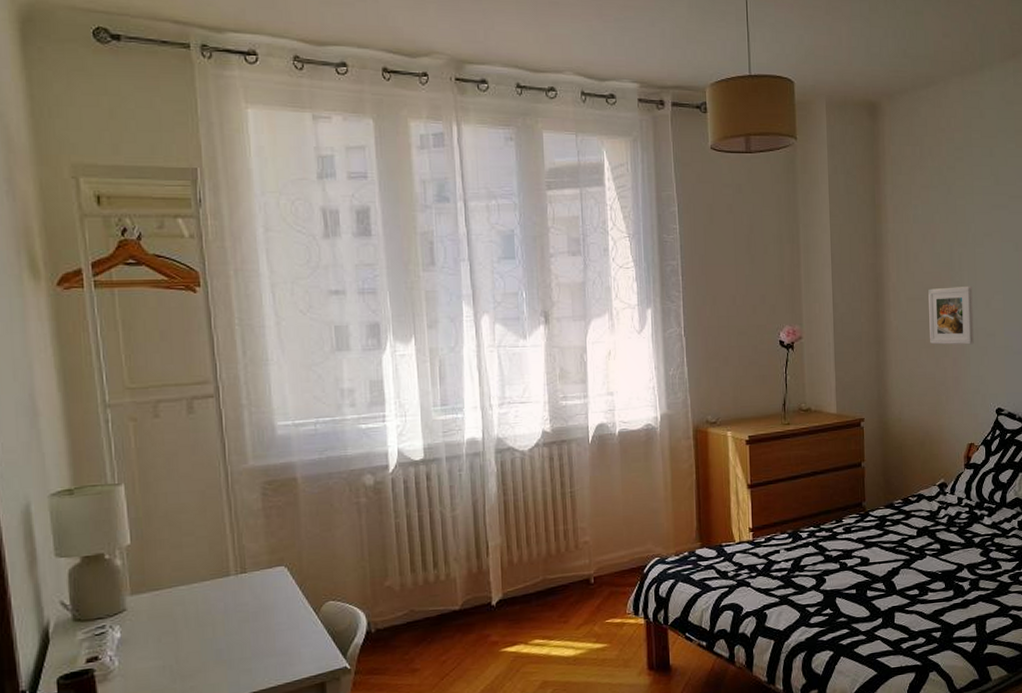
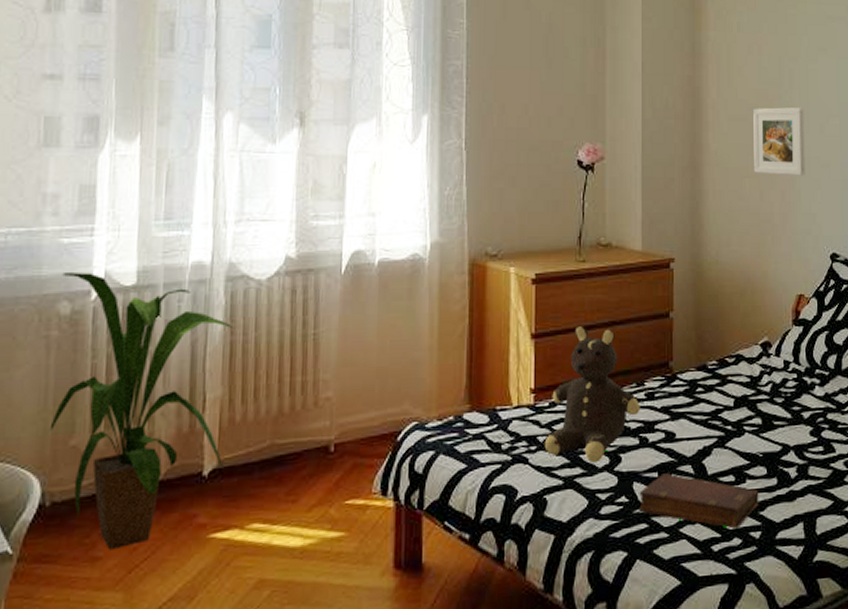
house plant: none [364,451,506,664] -> present [49,273,232,550]
teddy bear: none [762,477,840,584] -> present [544,326,641,462]
diary: none [840,590,939,631] -> present [638,473,759,529]

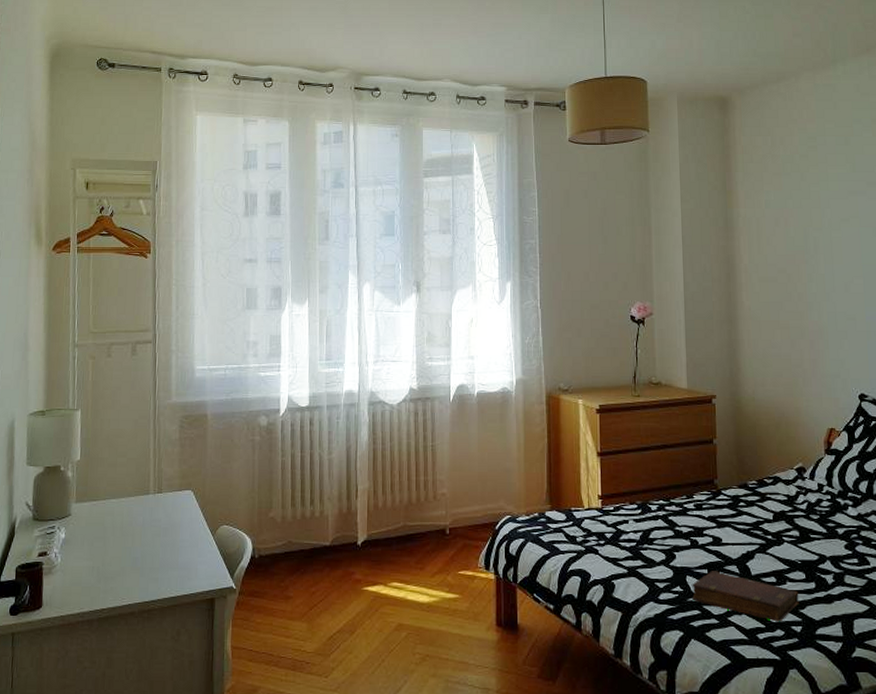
house plant: present [49,273,232,550] -> none [256,396,374,592]
teddy bear: present [544,326,641,462] -> none [611,448,691,557]
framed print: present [753,107,805,176] -> none [782,270,833,328]

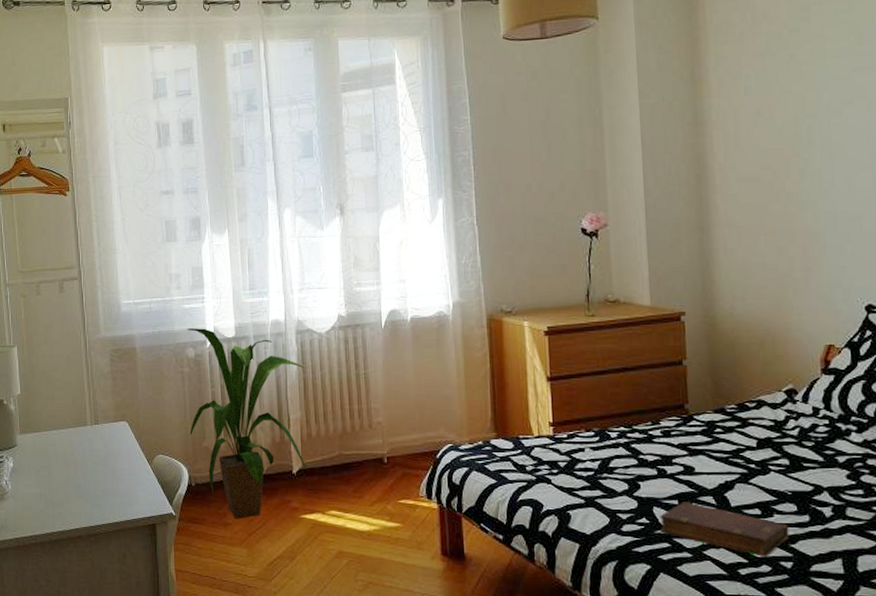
house plant: none [256,396,374,592] -> present [187,328,306,519]

